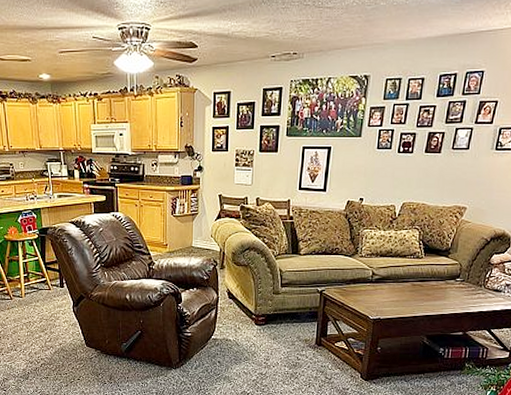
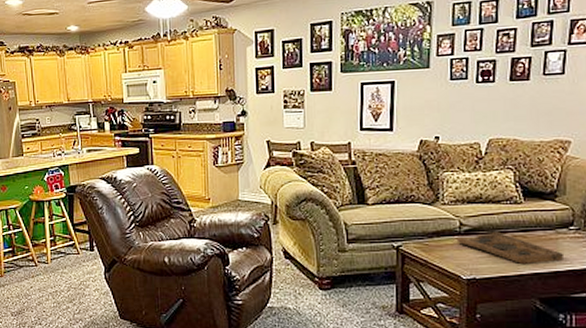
decorative tray: none [368,281,449,308] -> present [456,231,563,264]

